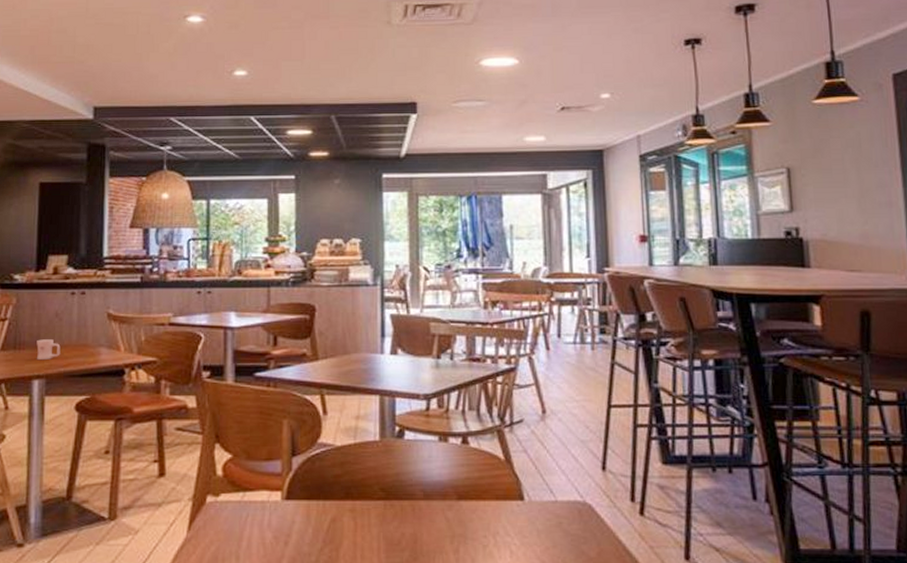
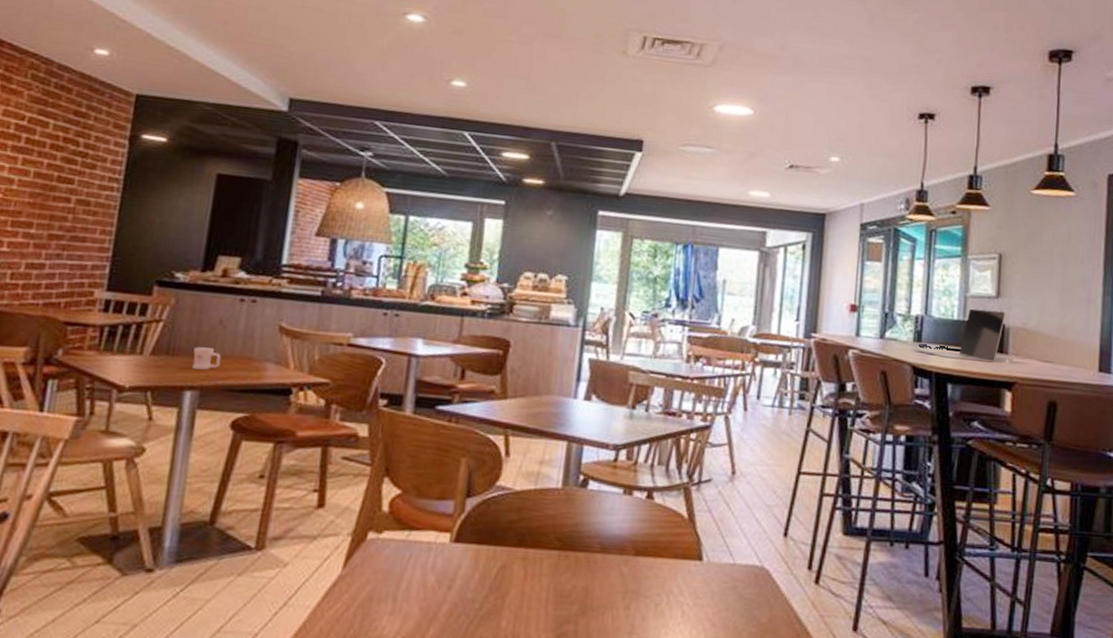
laptop: none [711,225,803,279] -> present [914,308,1006,364]

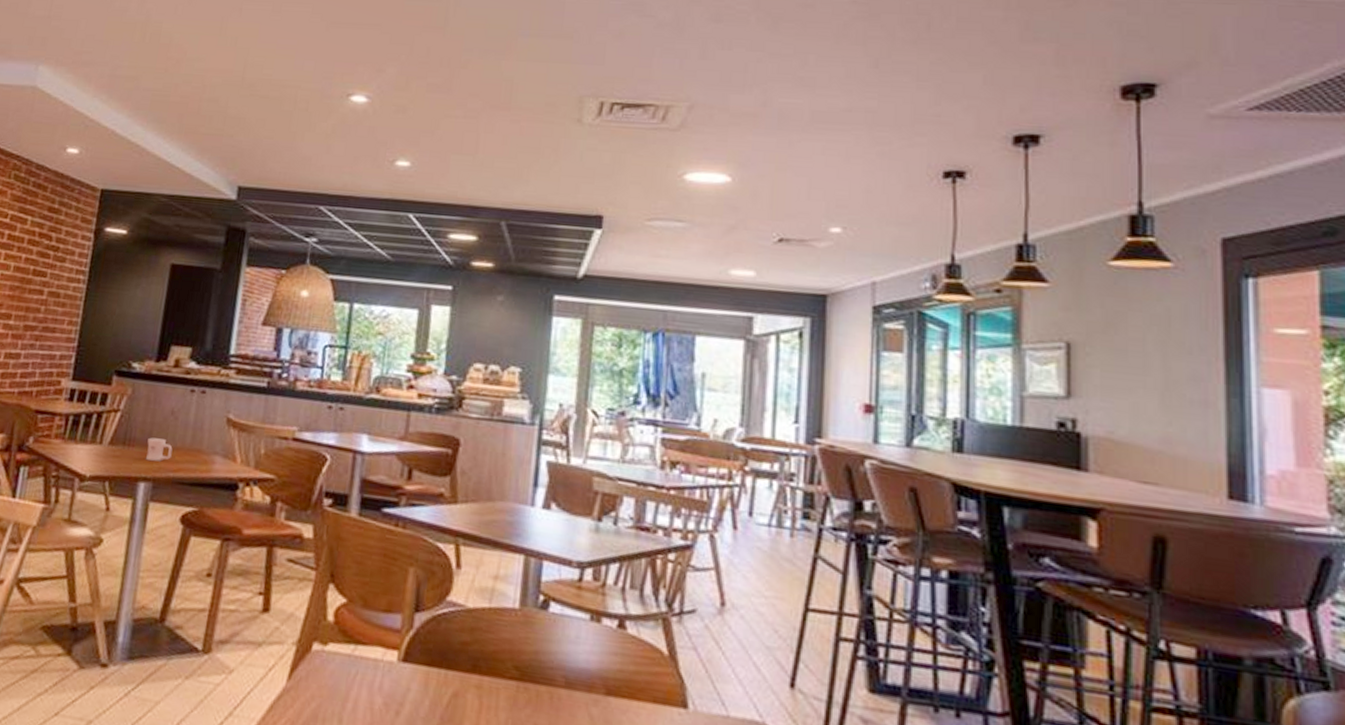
laptop: present [914,308,1006,364] -> none [954,411,1082,483]

